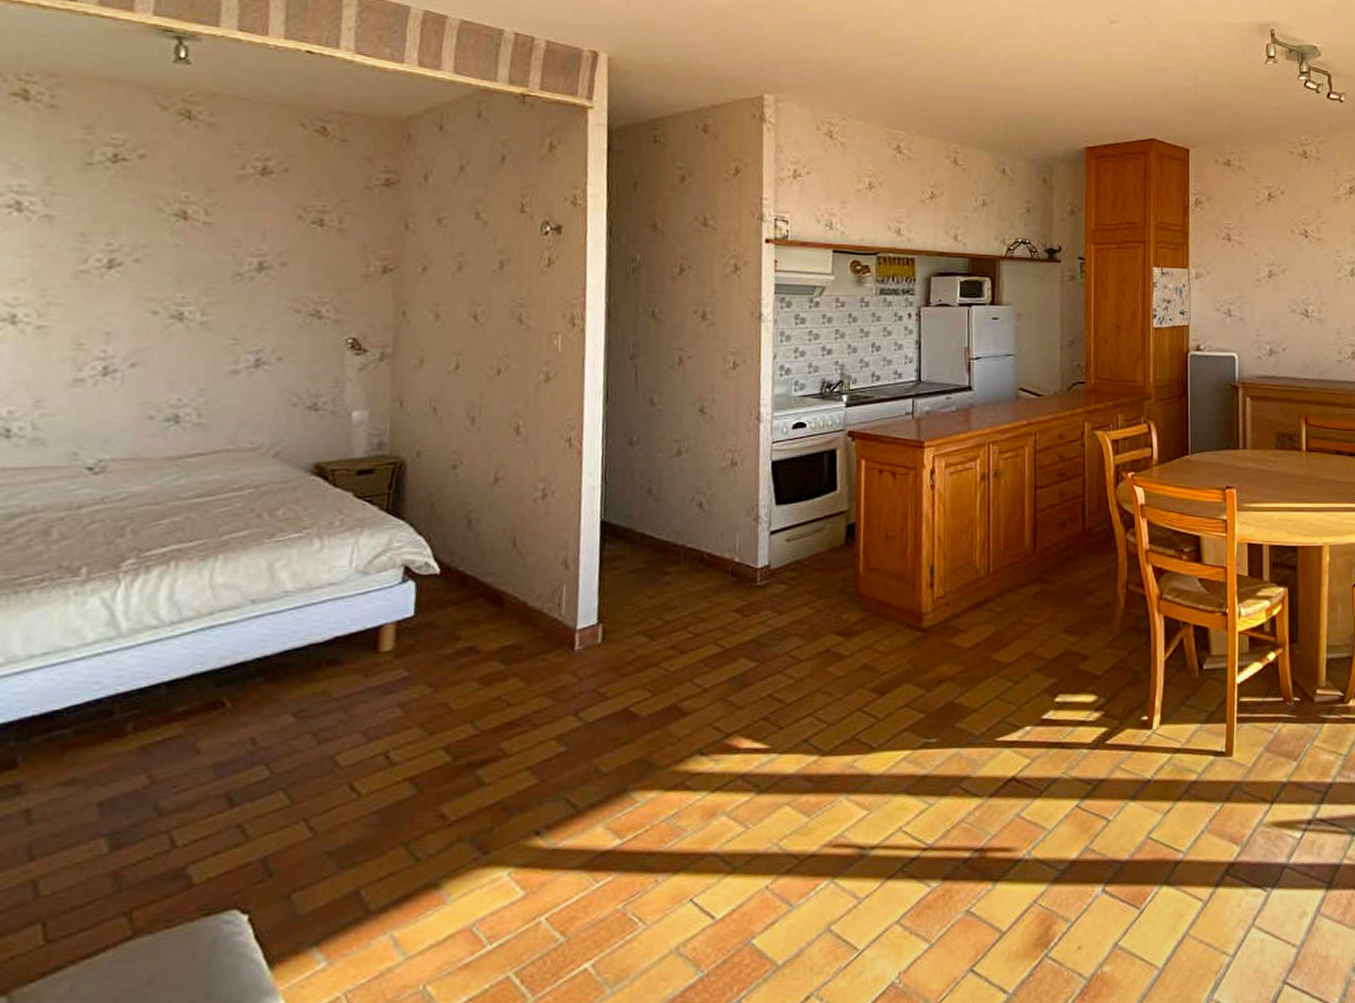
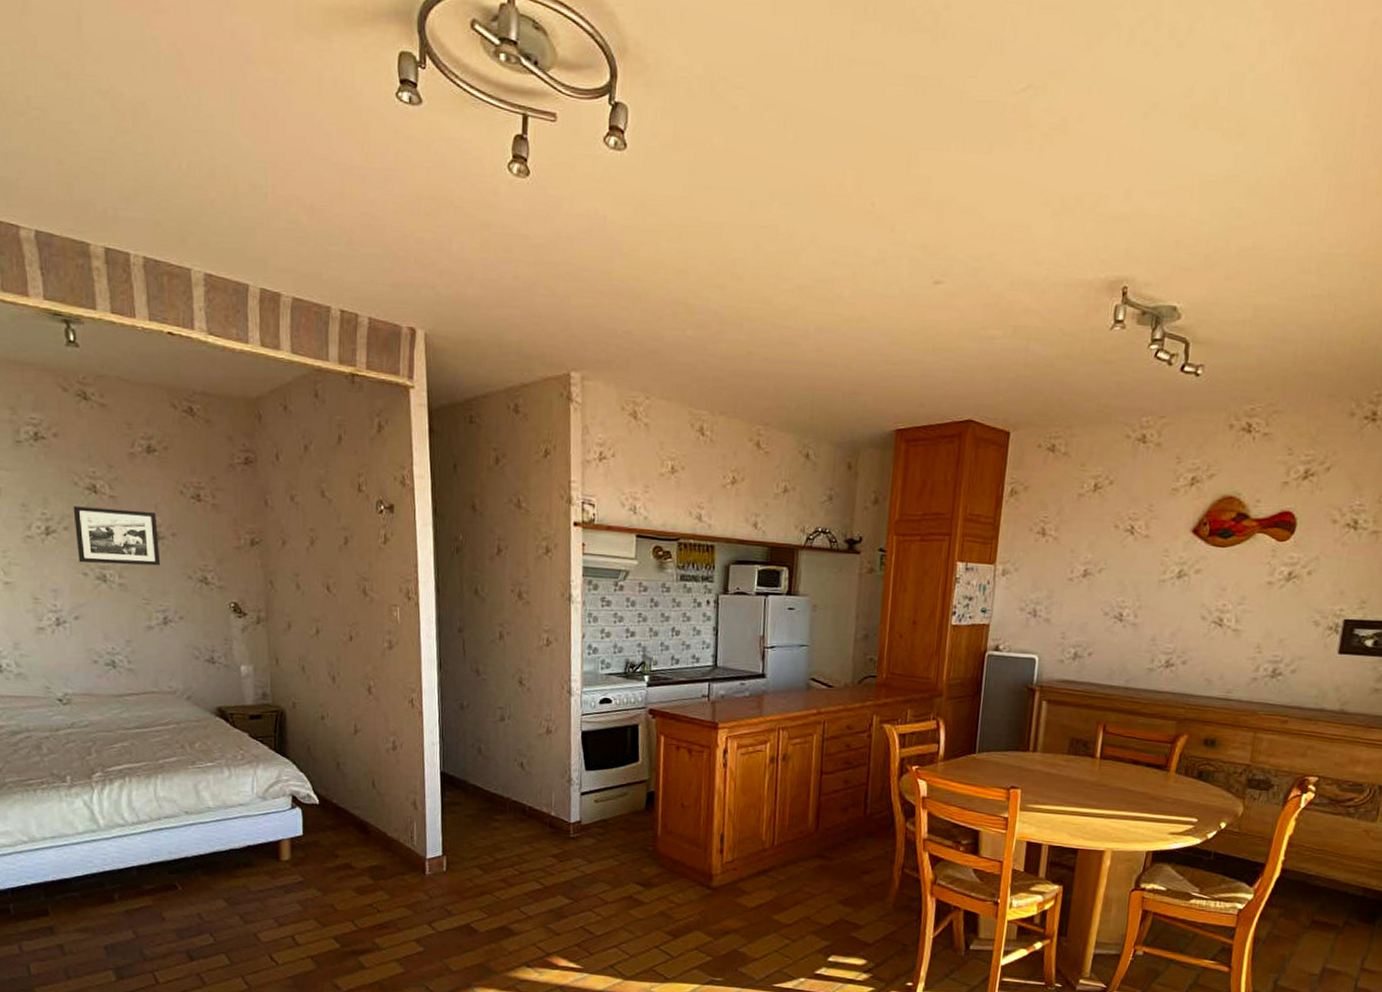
picture frame: none [148,234,263,300] -> present [73,506,161,566]

